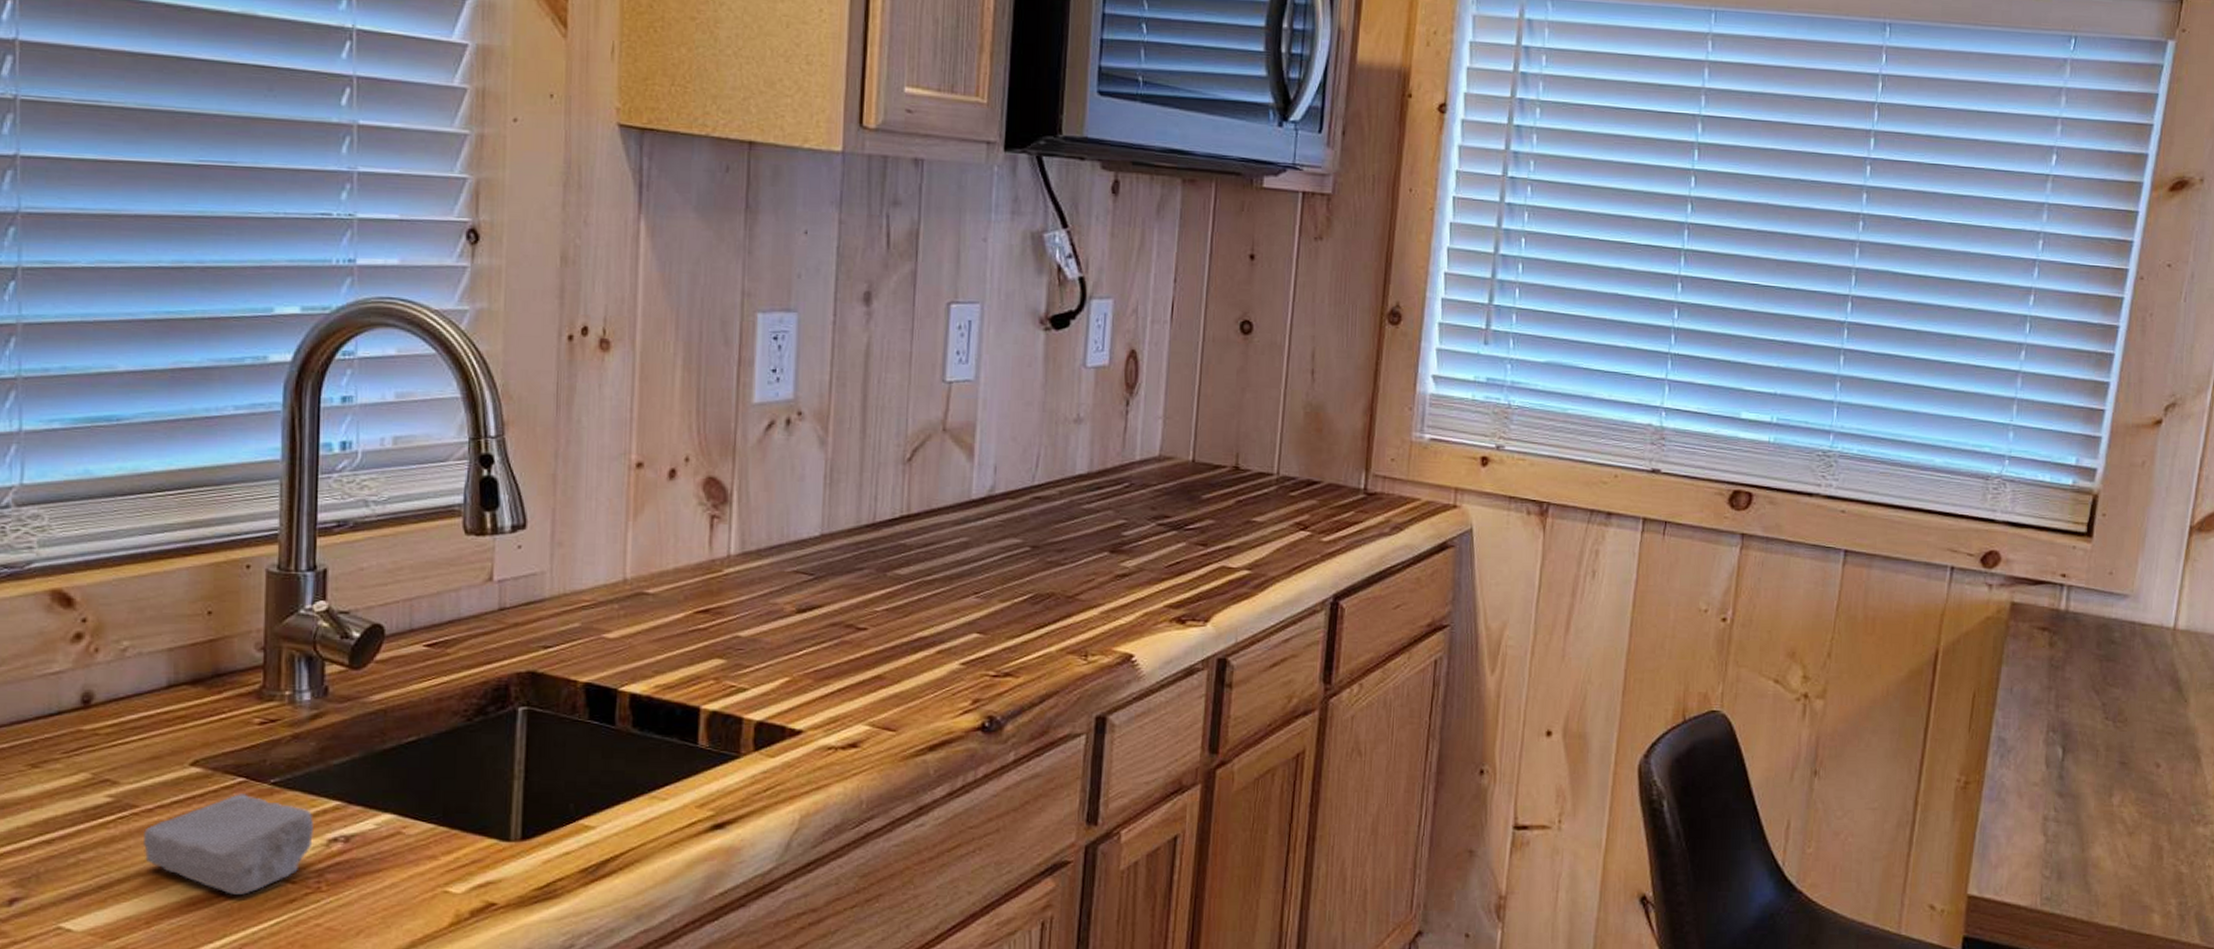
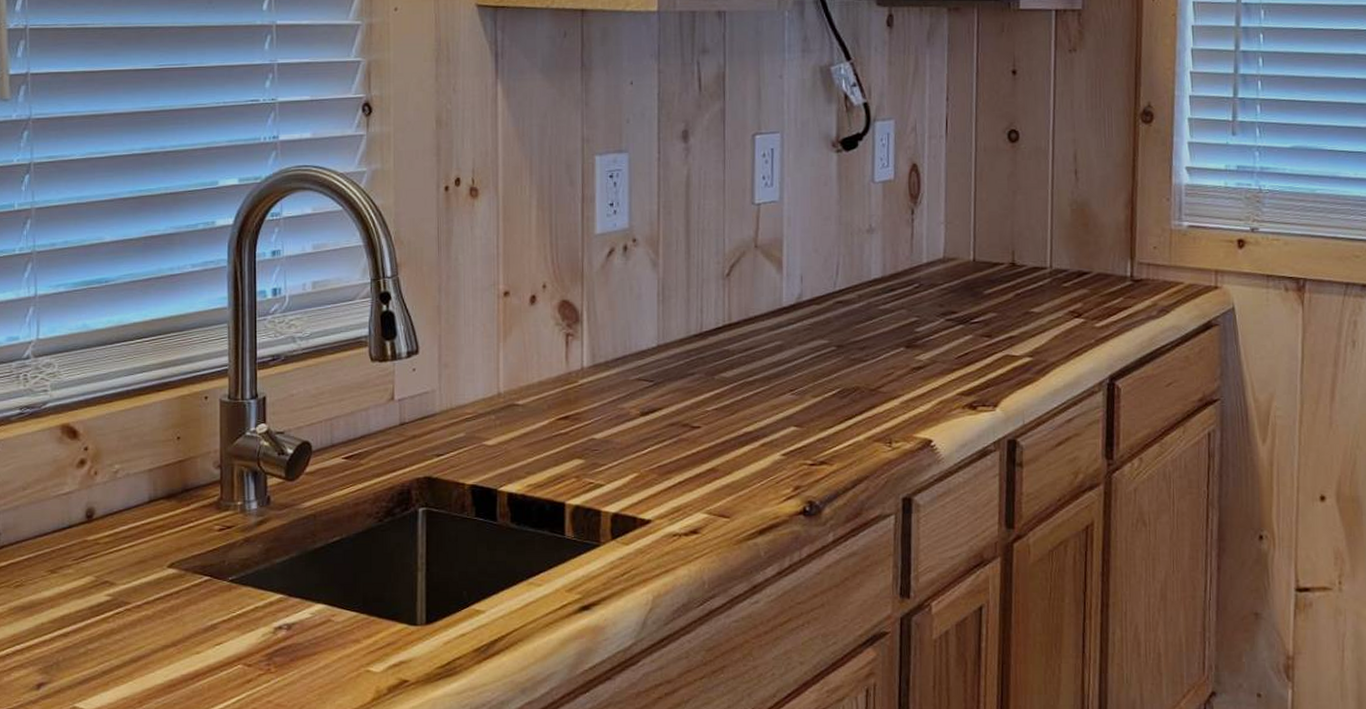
soap bar: present [142,794,314,895] -> none [134,590,263,677]

